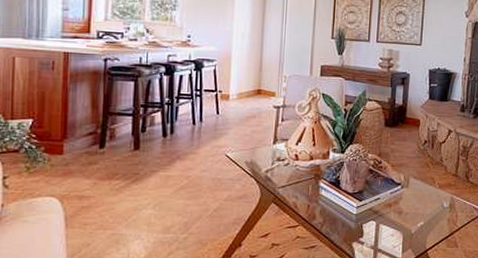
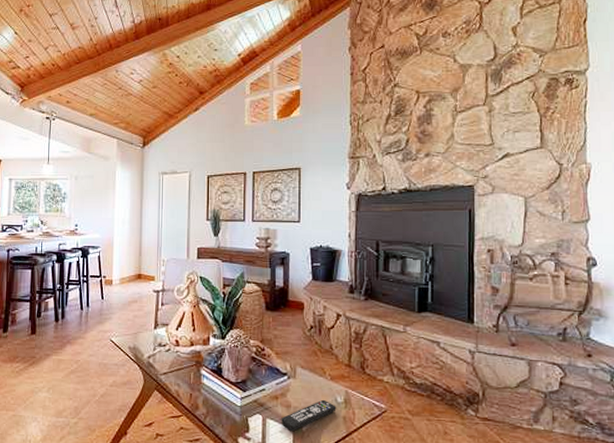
remote control: none [393,205,443,234] -> present [281,399,337,431]

